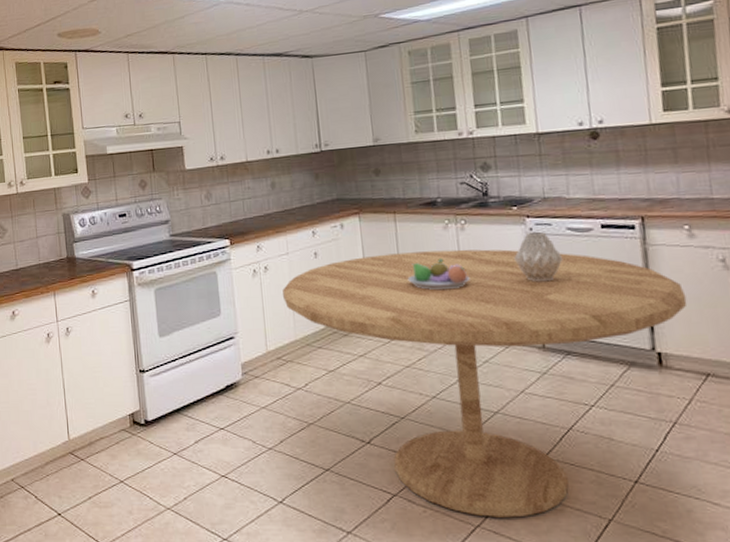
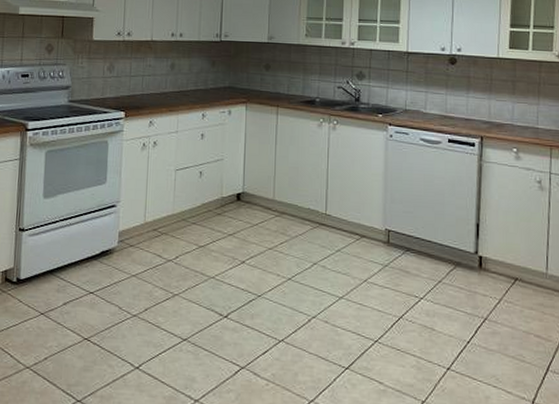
dining table: present [283,249,688,518] -> none [167,143,508,395]
fruit bowl: present [407,257,470,291] -> none [281,152,335,182]
vase: present [514,231,564,282] -> none [374,138,414,184]

